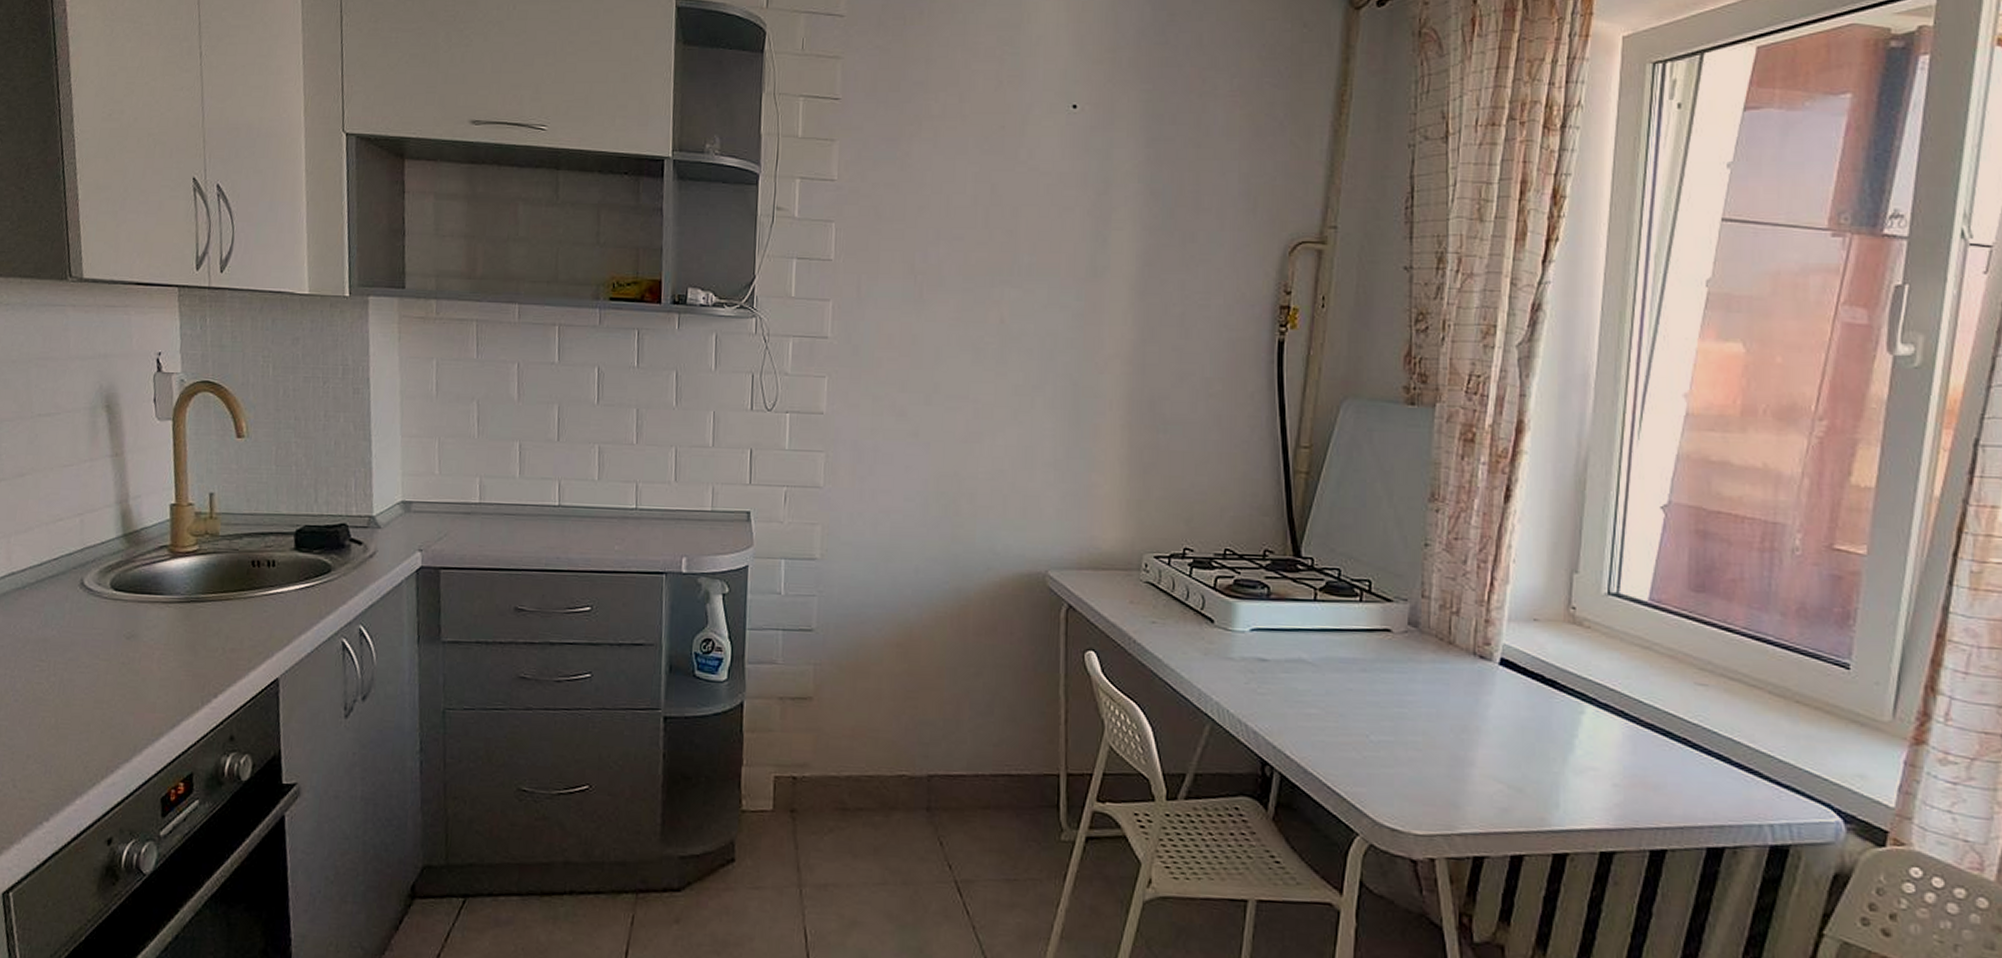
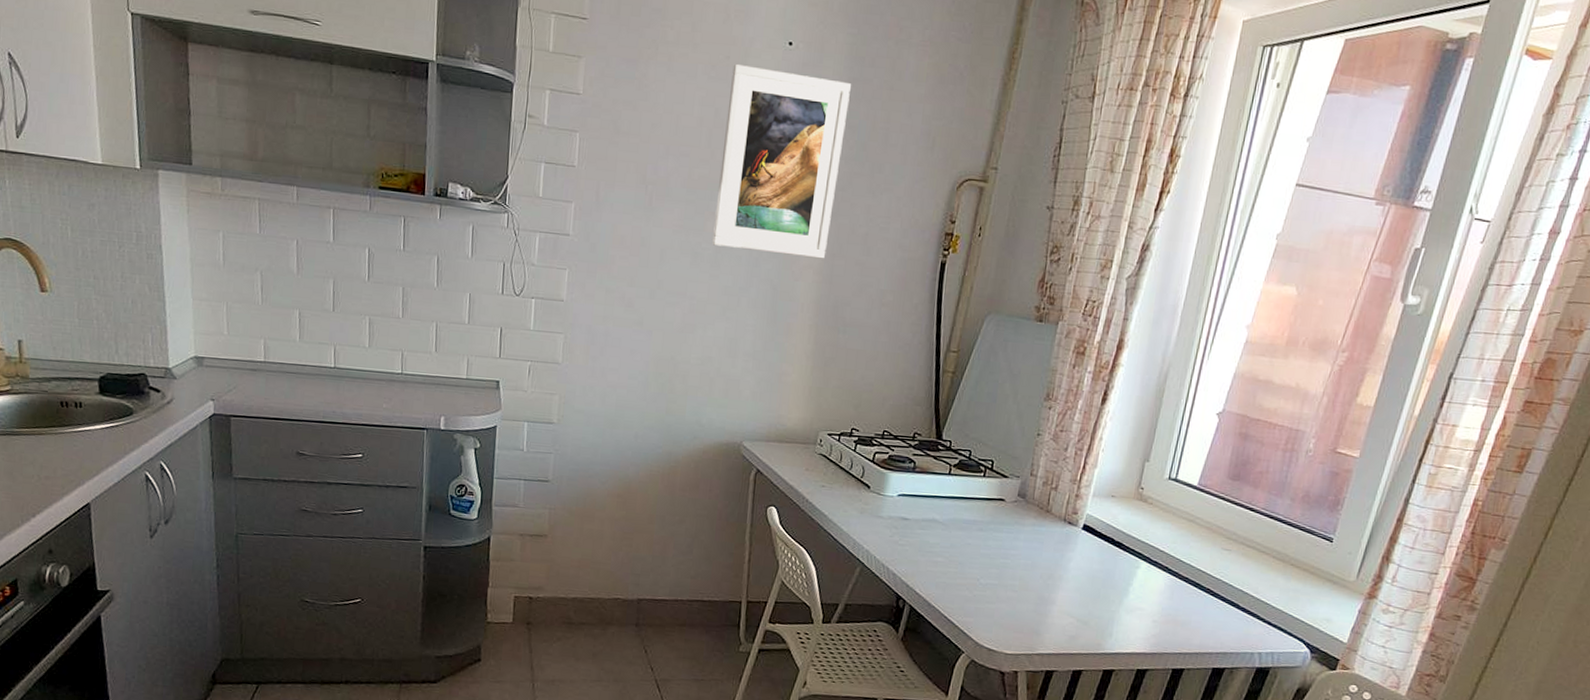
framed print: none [996,133,1149,346] -> present [712,63,851,259]

